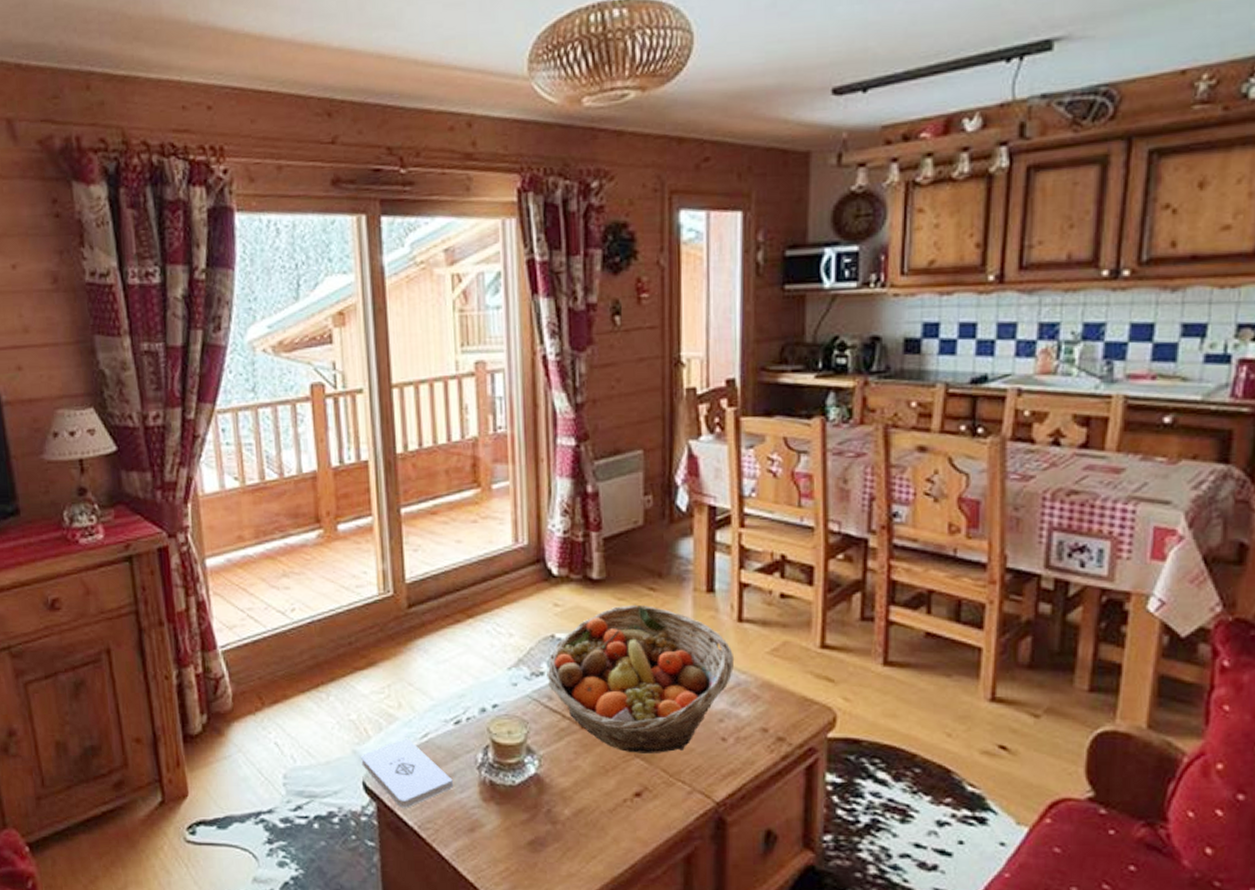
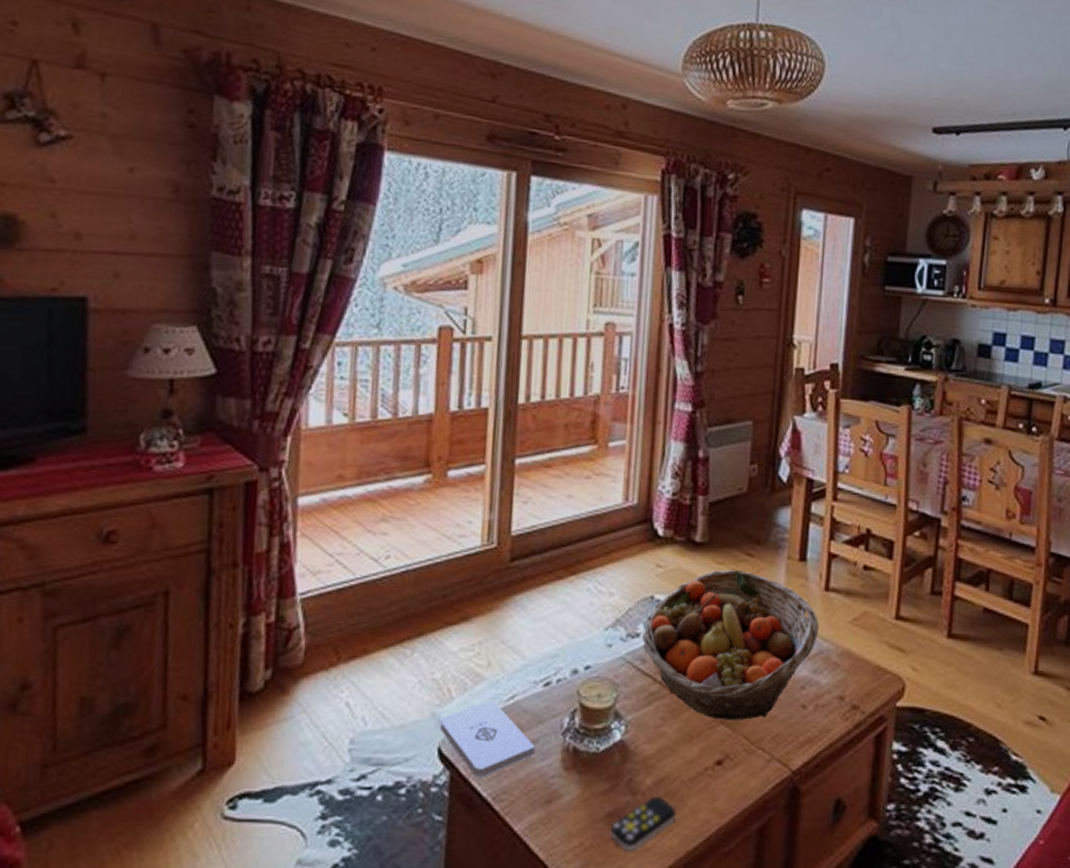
remote control: none [534,825,600,876] -> present [610,795,678,851]

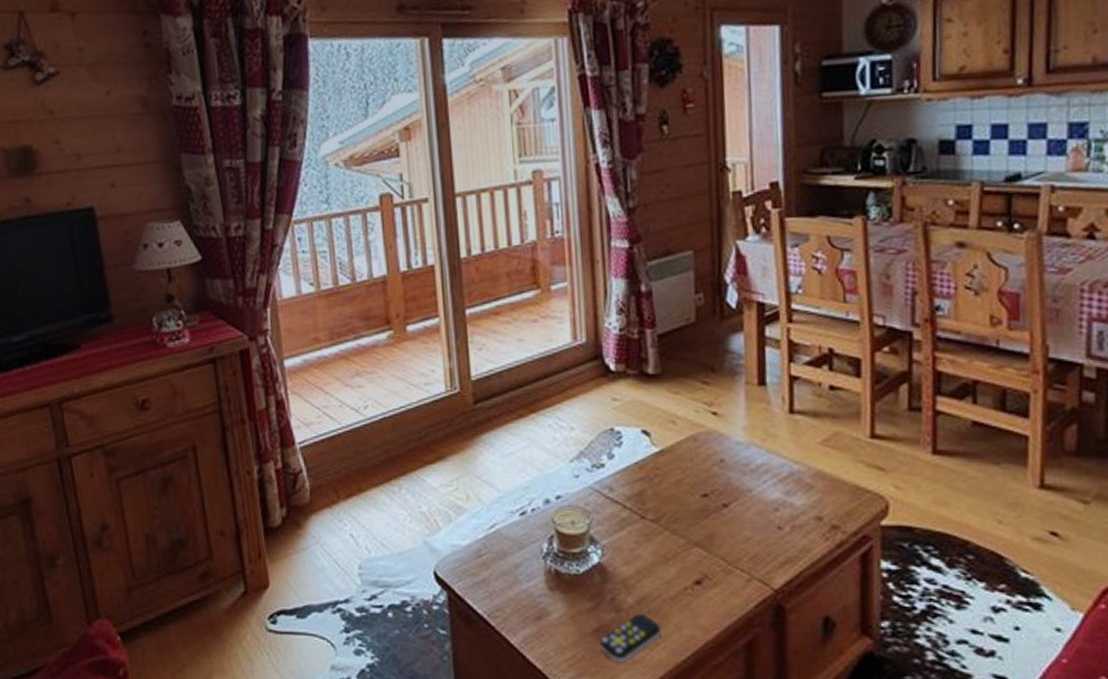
notepad: present [439,699,536,777] -> none [432,528,521,597]
fruit basket: present [642,569,820,720] -> none [607,398,788,542]

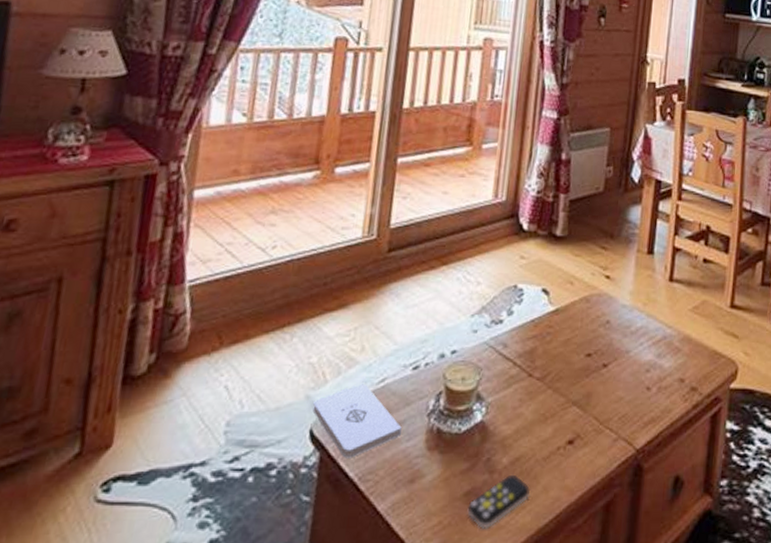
notepad: none [432,528,521,597] -> present [312,383,402,458]

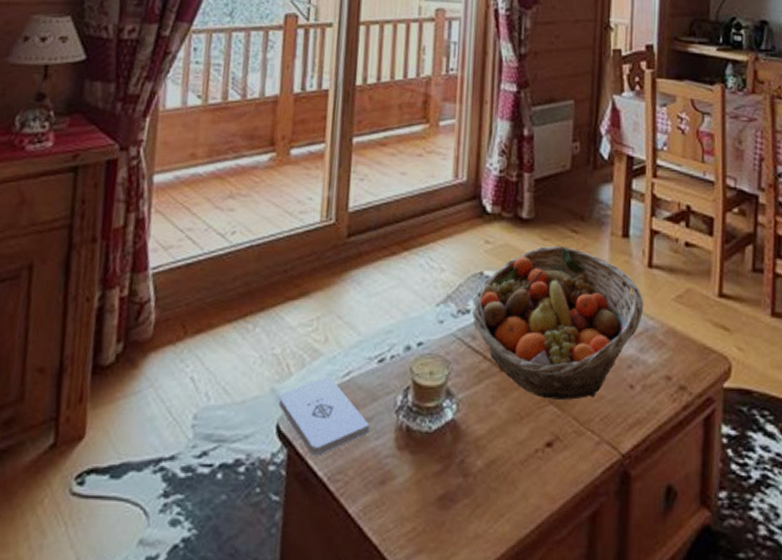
remote control: present [467,474,531,528] -> none [442,478,509,537]
fruit basket: none [505,261,664,401] -> present [472,245,644,400]

